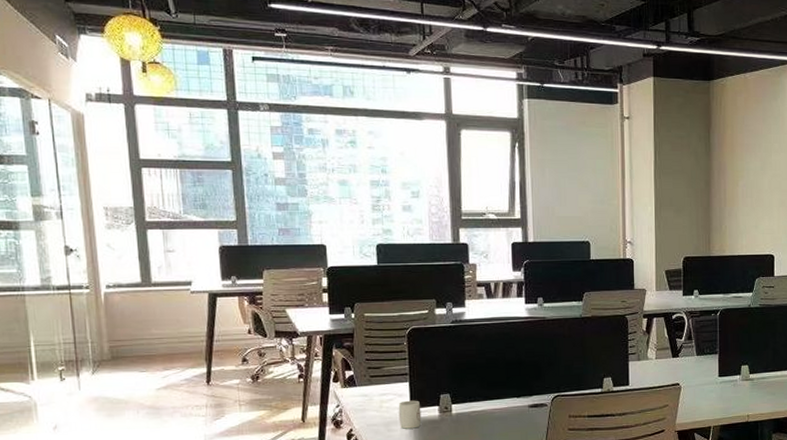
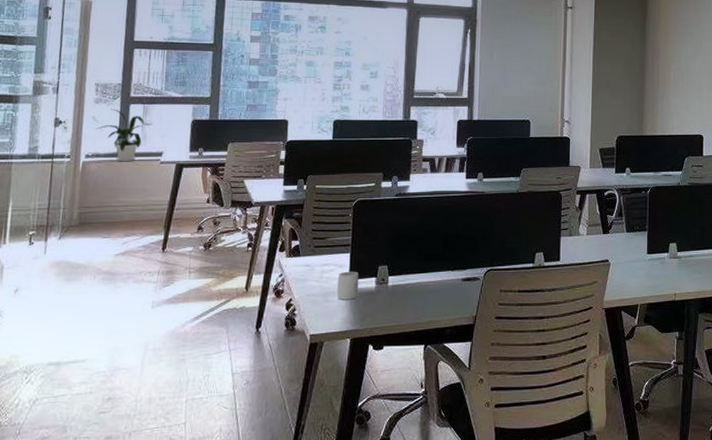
house plant: none [112,235,167,292] -> present [95,109,145,162]

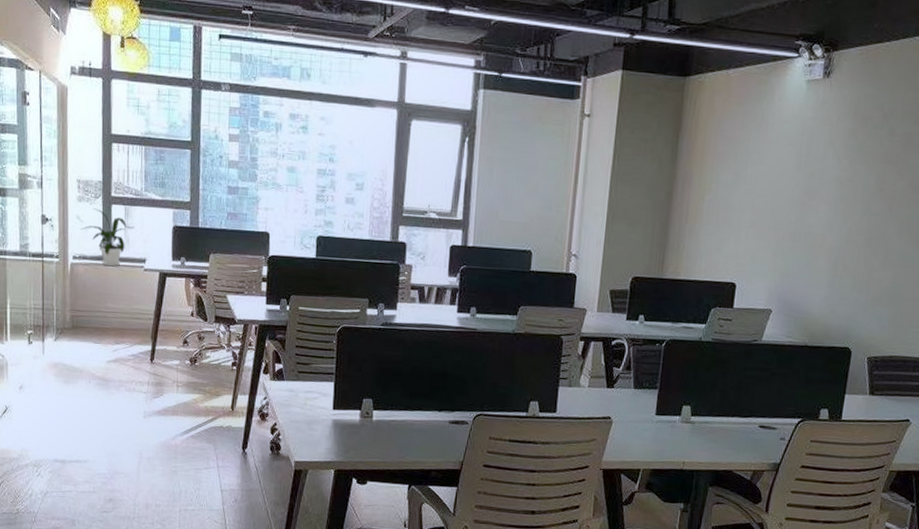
mug: present [337,271,359,300] -> none [321,400,343,431]

